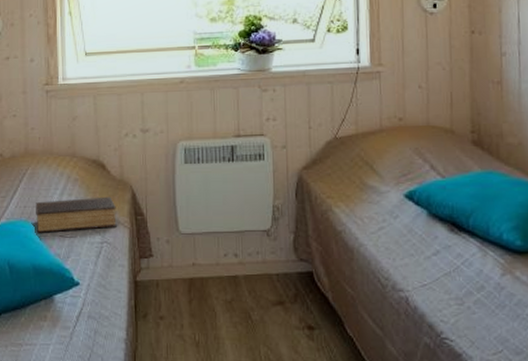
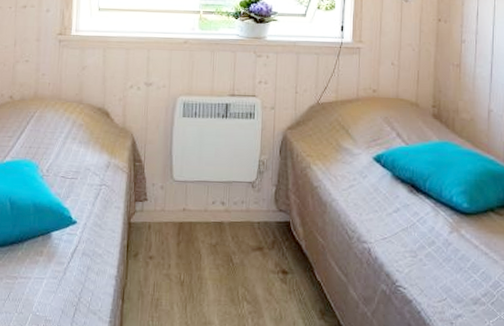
book: present [36,196,118,233] -> none [40,142,117,173]

